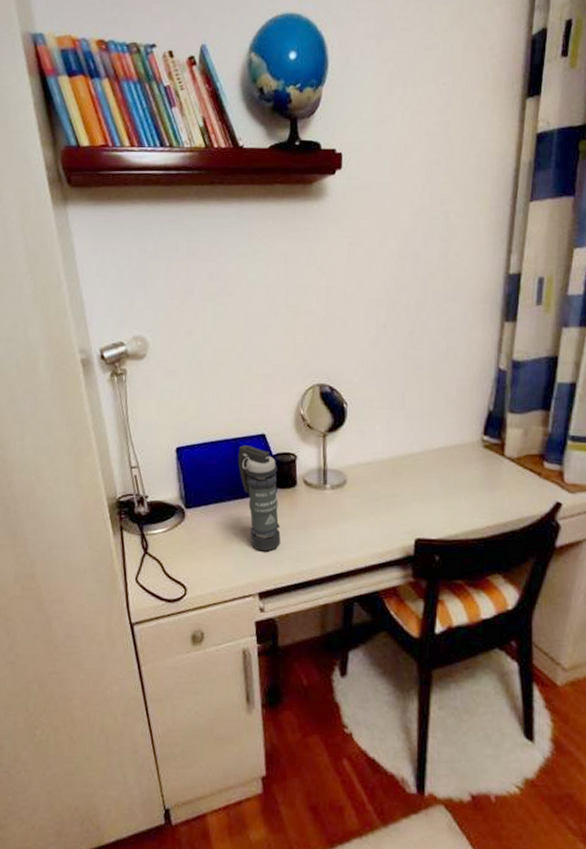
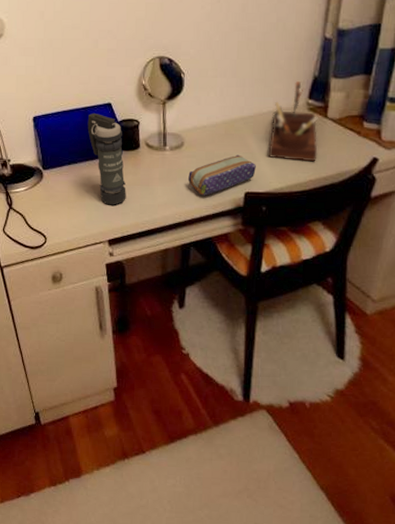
pencil case: none [351,495,427,542] -> present [188,154,256,196]
desk organizer: none [441,416,496,506] -> present [268,82,319,162]

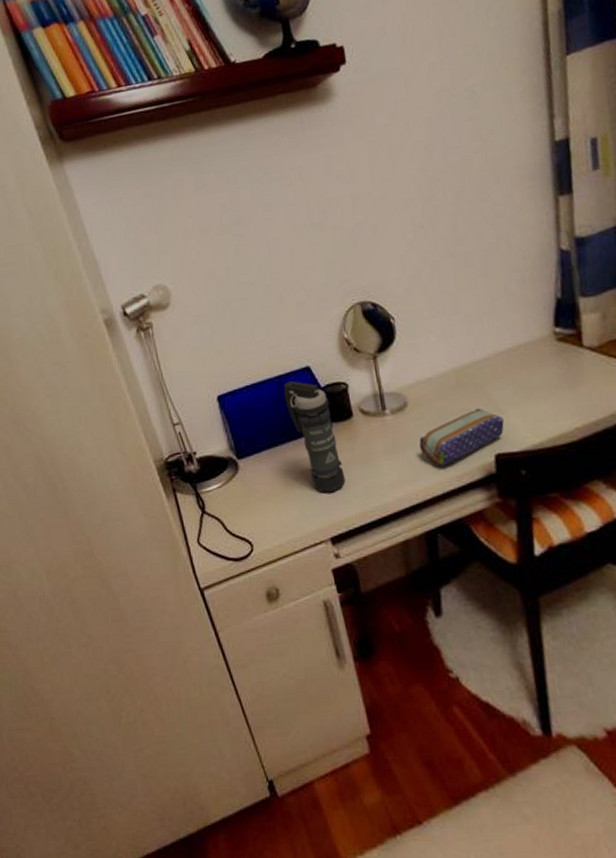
desk organizer: present [268,82,319,162] -> none [512,307,581,407]

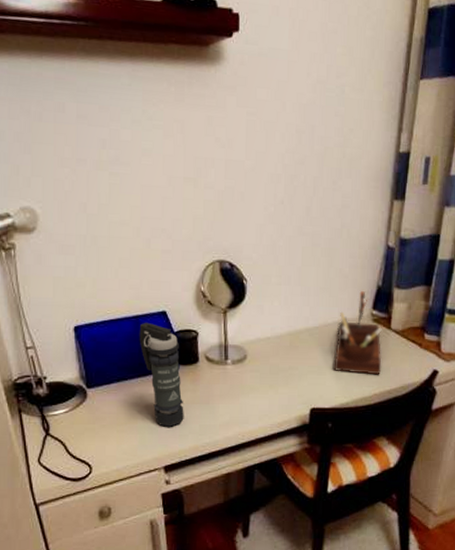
pencil case: present [419,408,505,466] -> none [252,368,322,413]
desk organizer: none [512,307,581,407] -> present [334,291,383,375]

